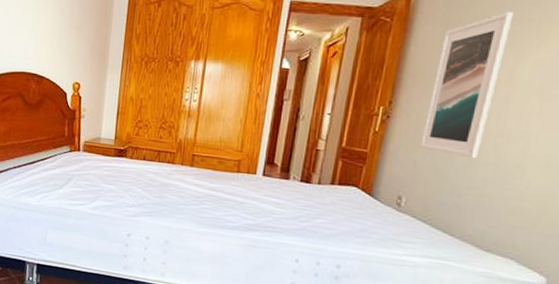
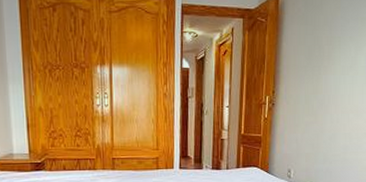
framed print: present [419,12,514,159] -> none [298,11,351,132]

